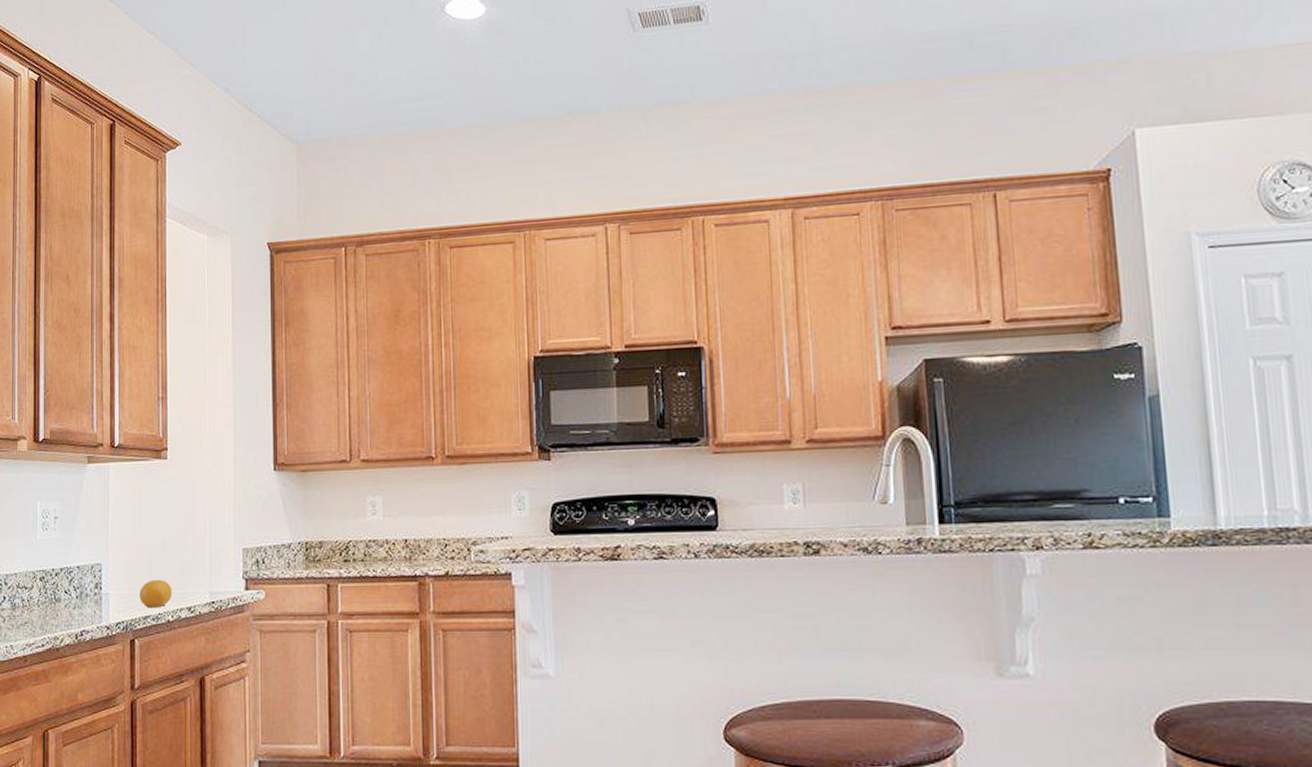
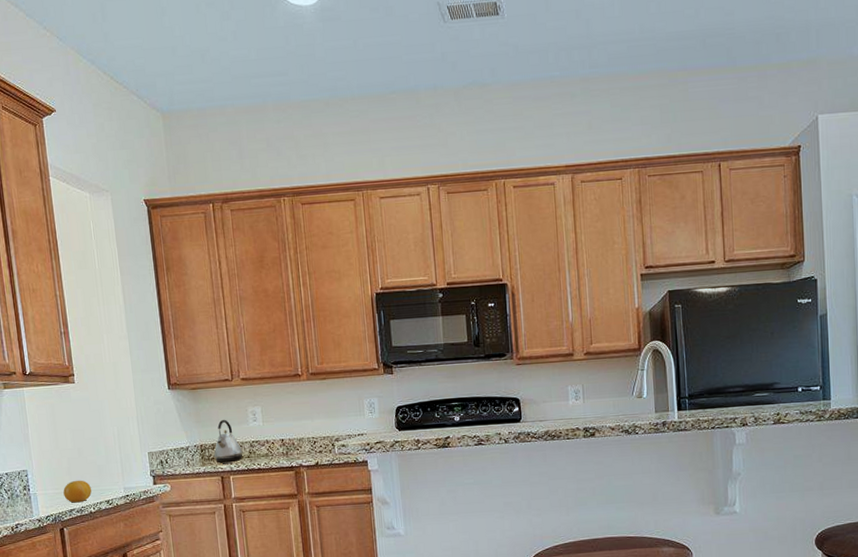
kettle: none [320,510,356,568] -> present [214,419,243,464]

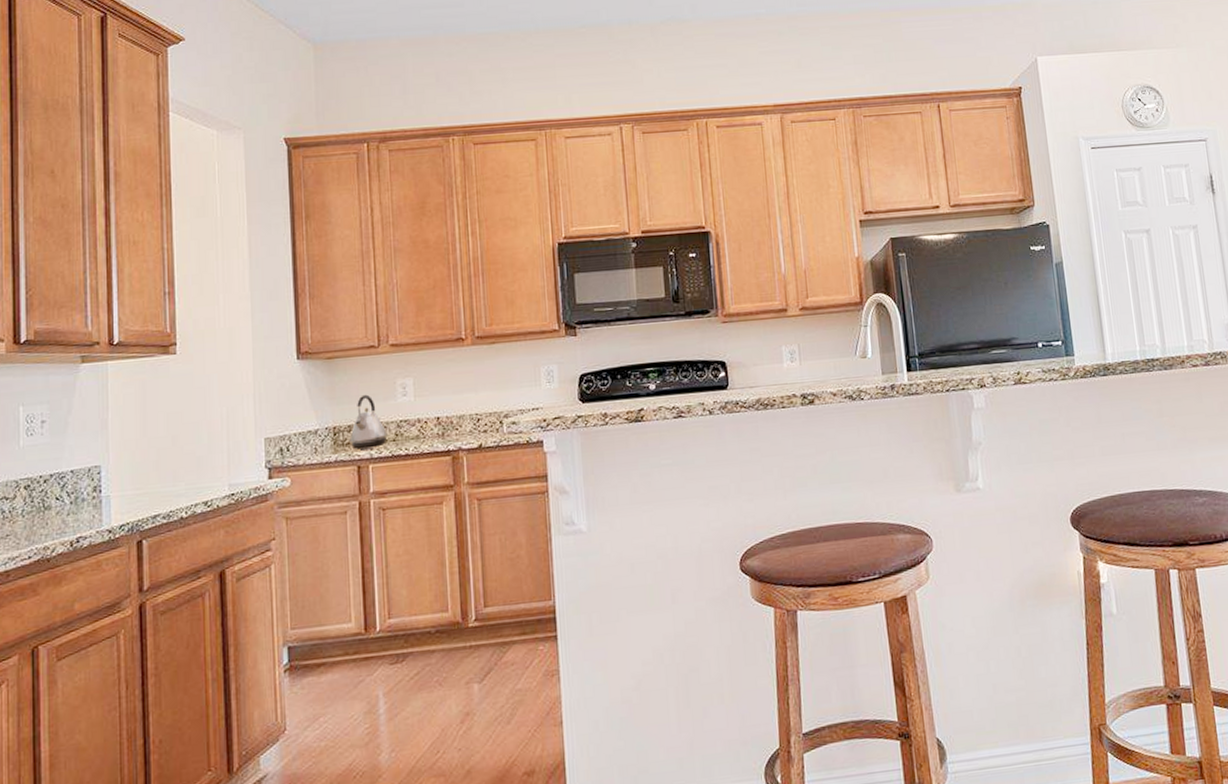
fruit: present [63,480,92,503] -> none [147,476,185,507]

